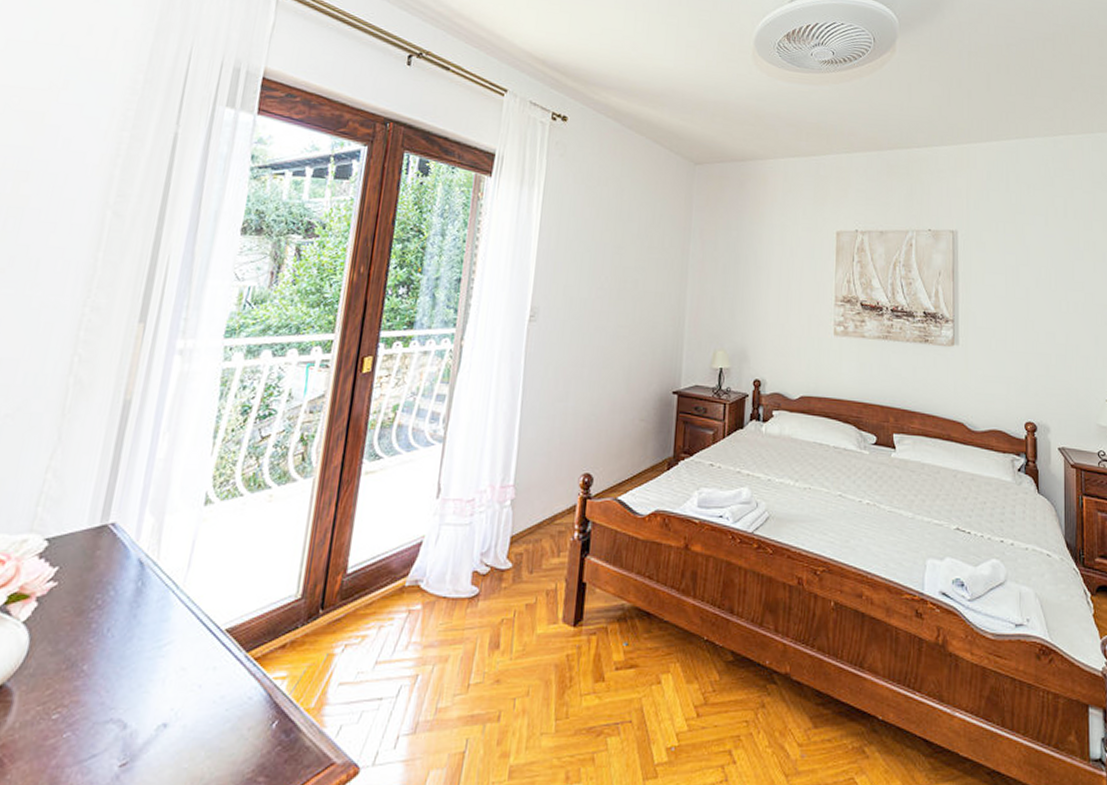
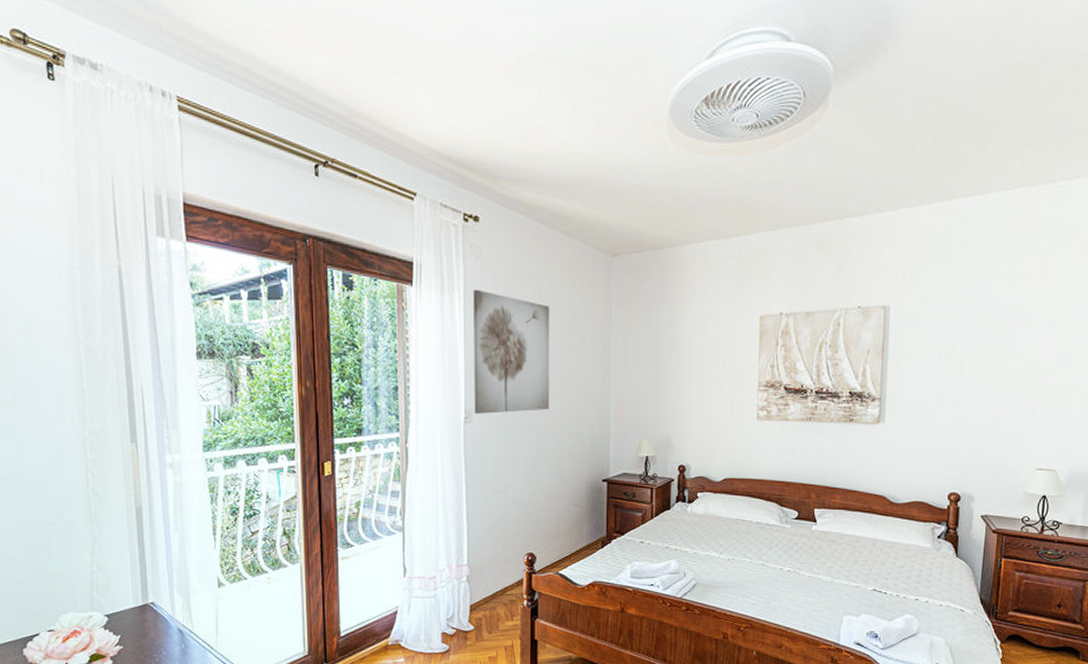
wall art: none [540,185,630,313] -> present [473,289,550,414]

